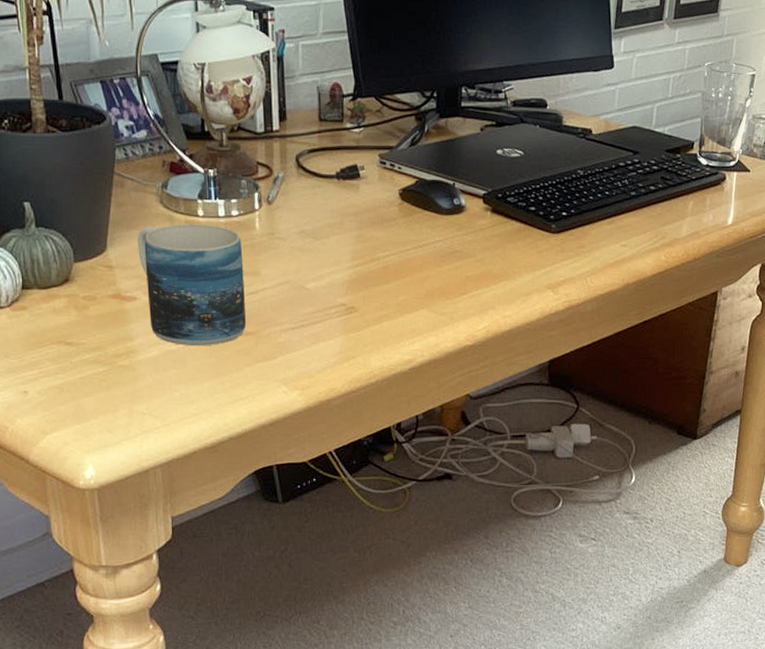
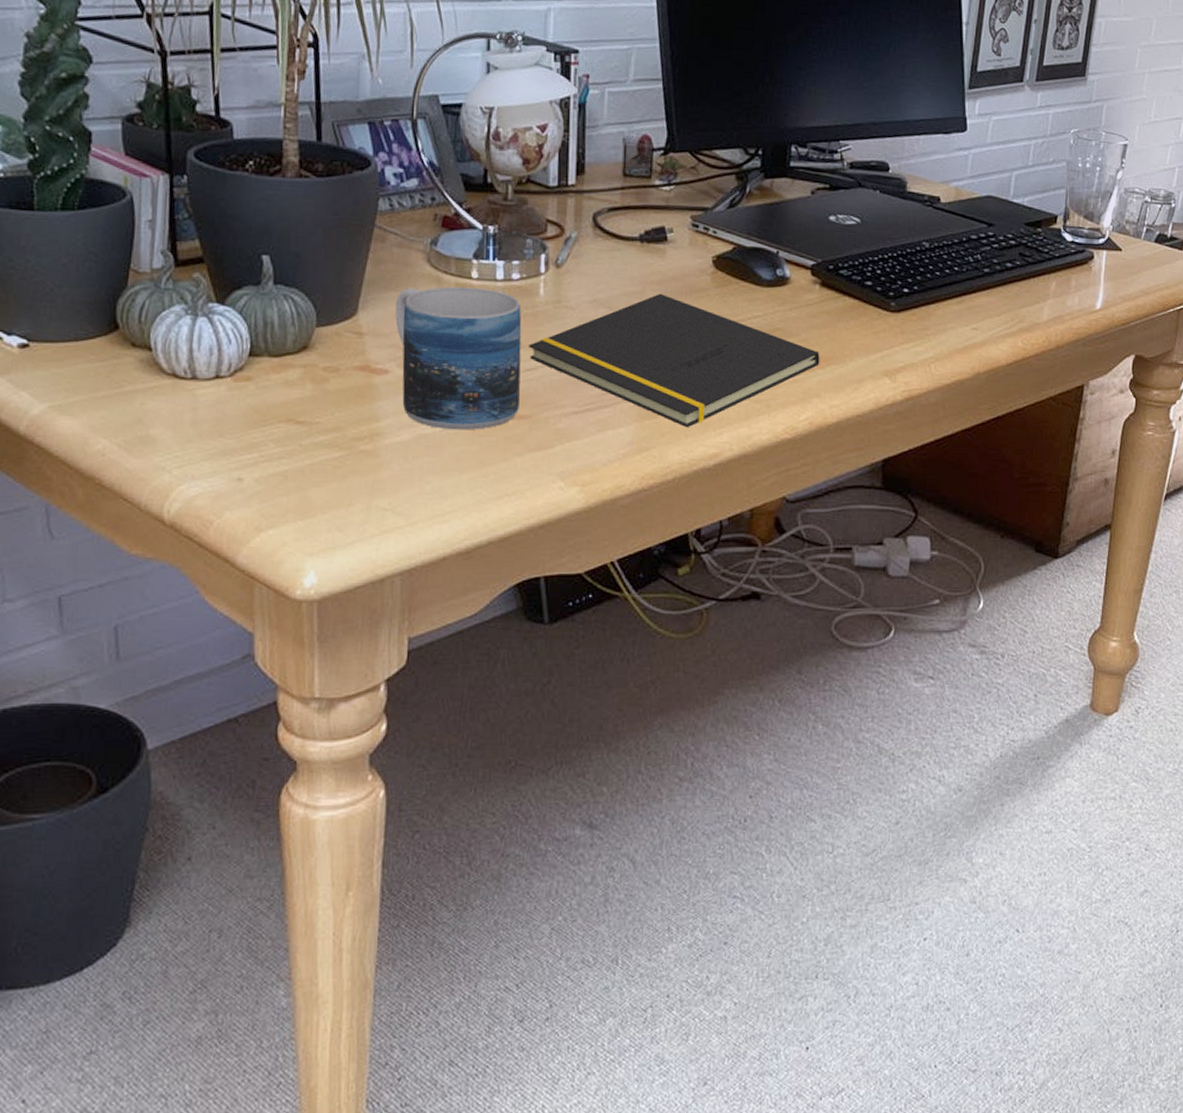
notepad: none [250,223,494,339] -> present [528,293,820,428]

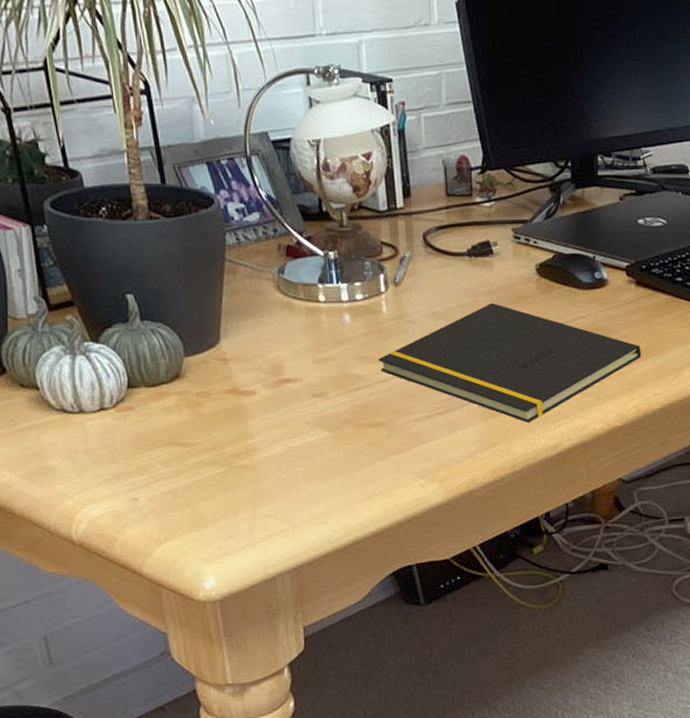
mug: present [395,286,522,431] -> none [253,310,376,441]

